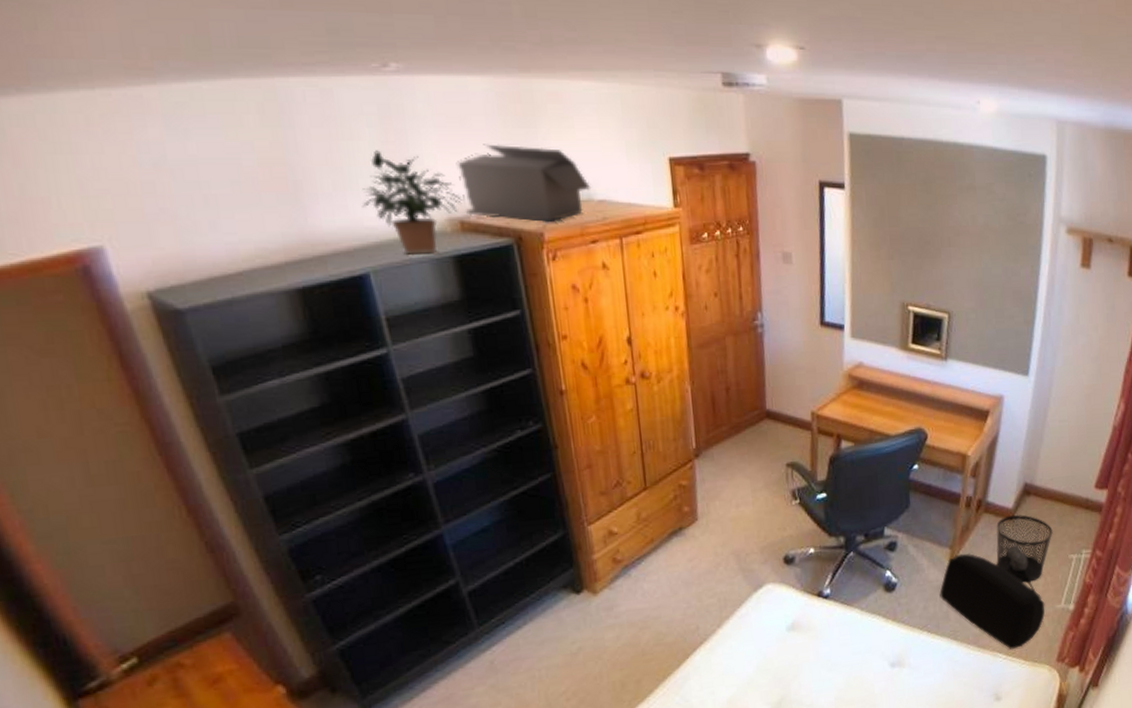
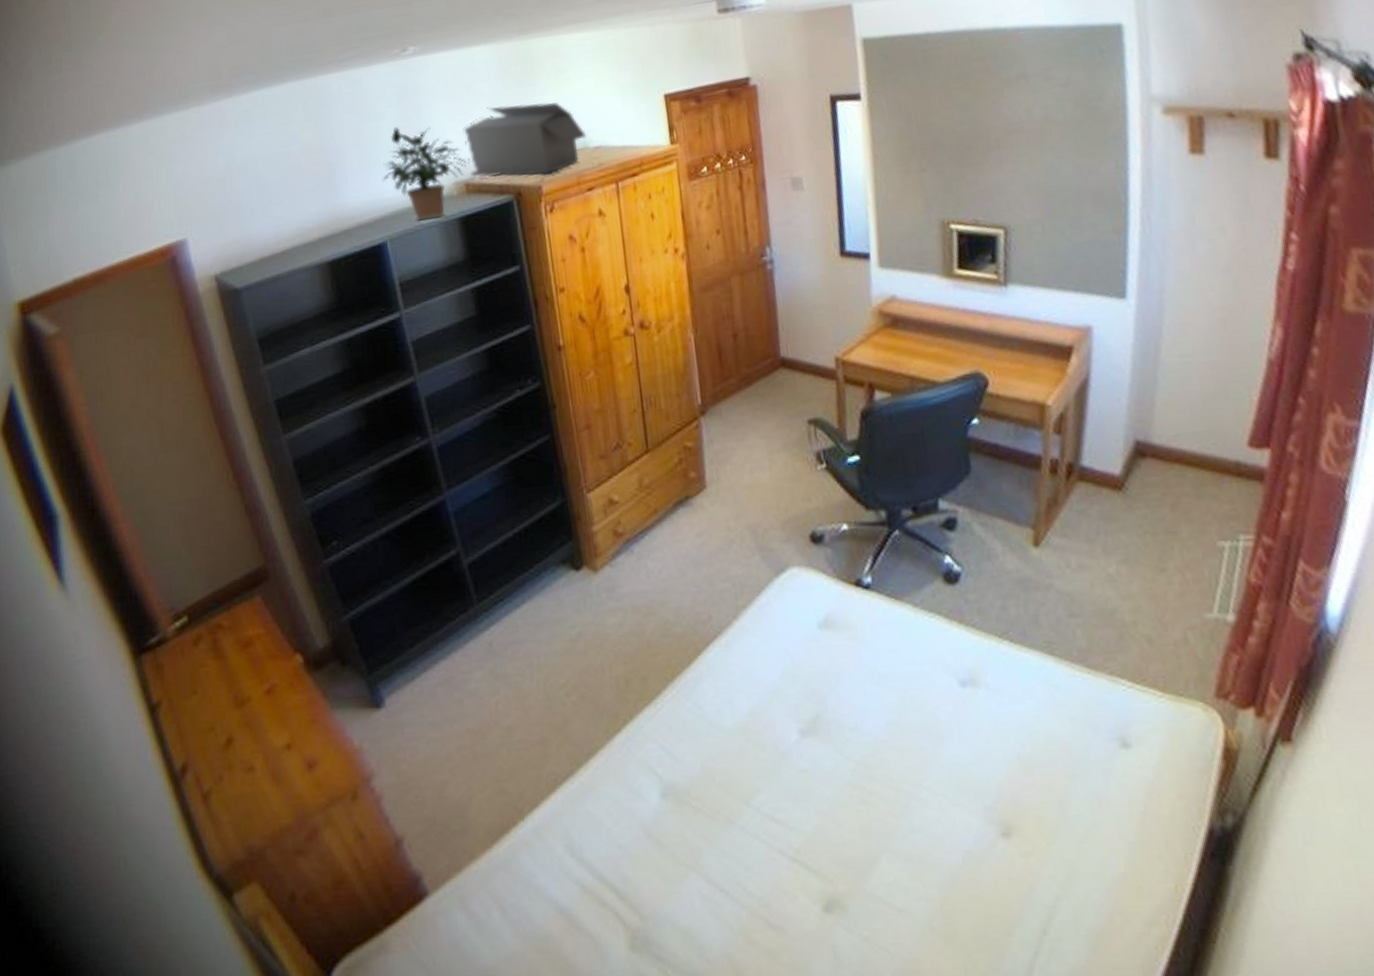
duffel bag: present [939,552,1045,649] -> none [1022,535,1188,674]
waste bin: present [996,514,1053,583] -> none [1098,484,1188,580]

